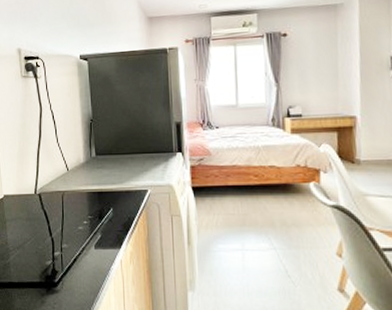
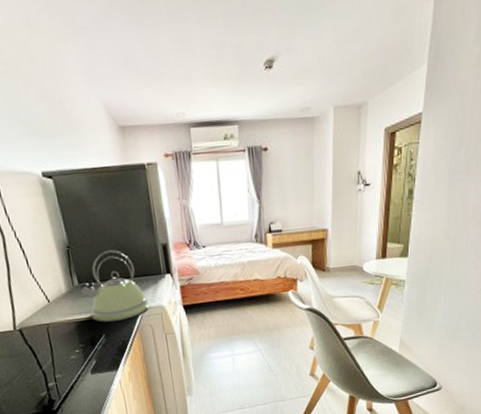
kettle: none [95,125,159,196] -> present [78,250,150,322]

